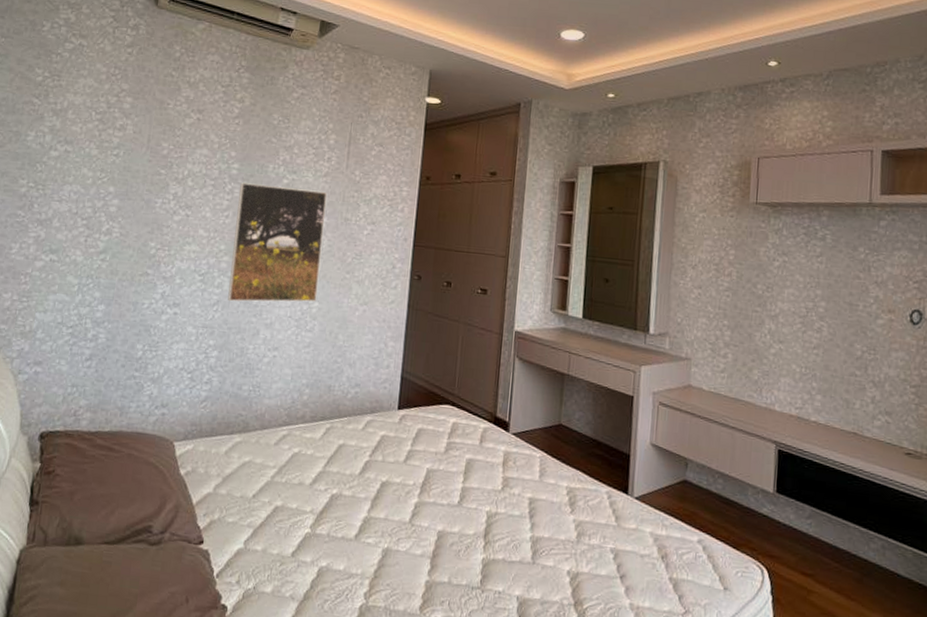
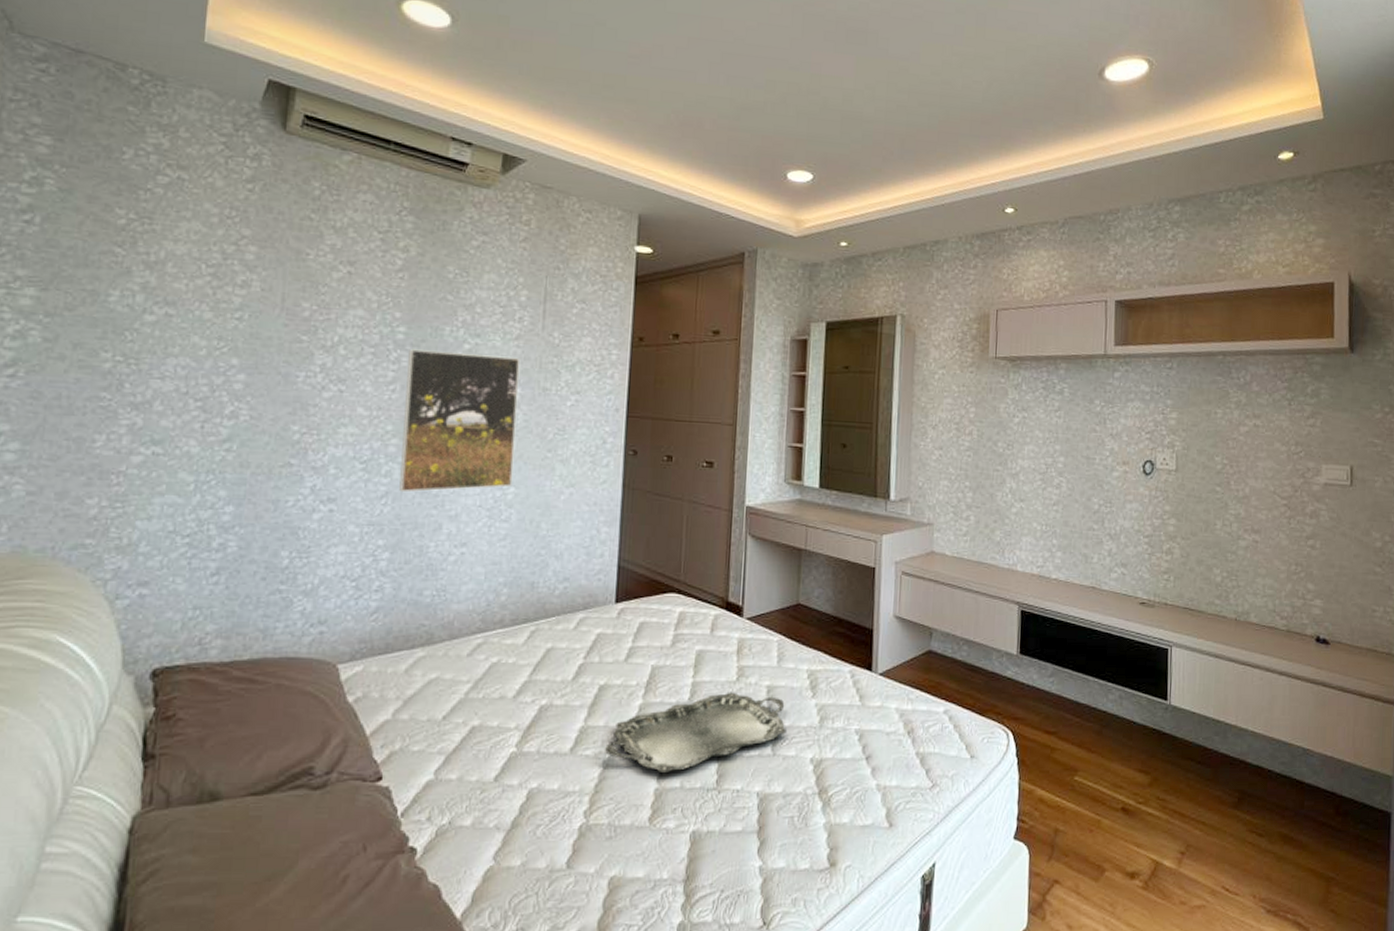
serving tray: none [384,499,546,568] -> present [605,692,786,774]

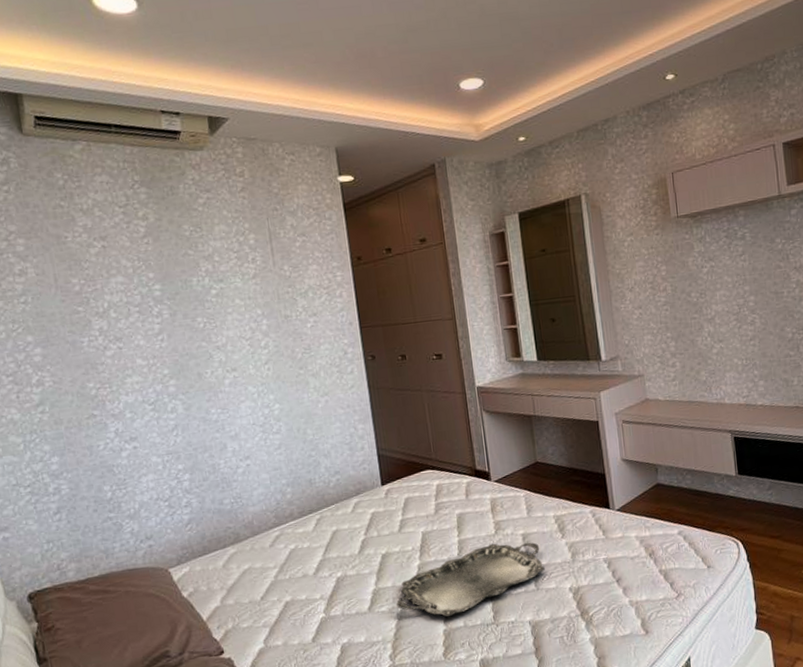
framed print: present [399,349,521,493] -> none [167,293,276,423]

